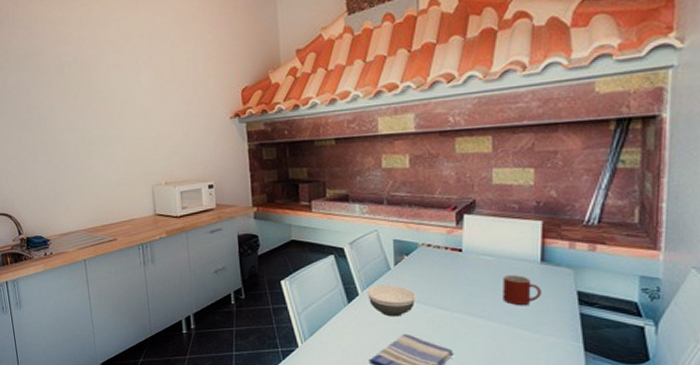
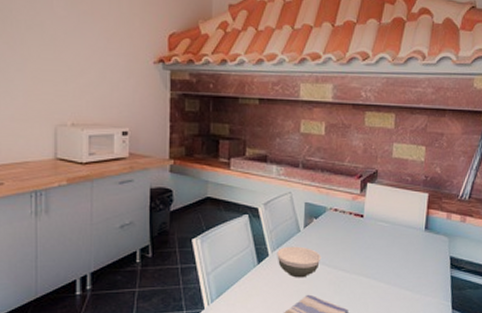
mug: present [503,275,542,305] -> none [393,241,424,268]

